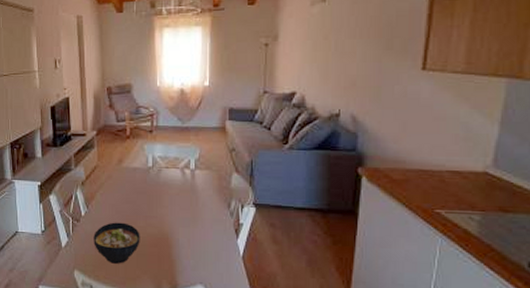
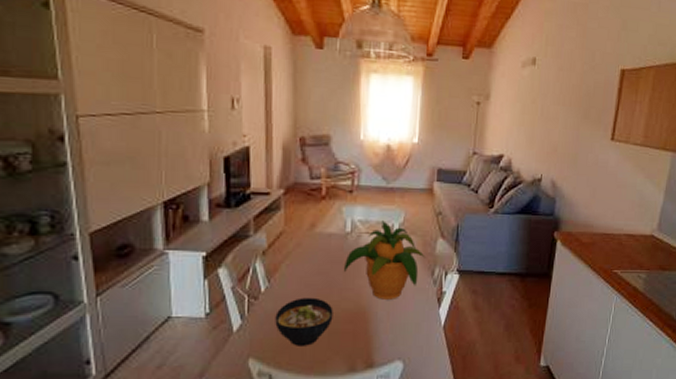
potted plant: none [148,157,222,228] -> present [344,220,427,300]

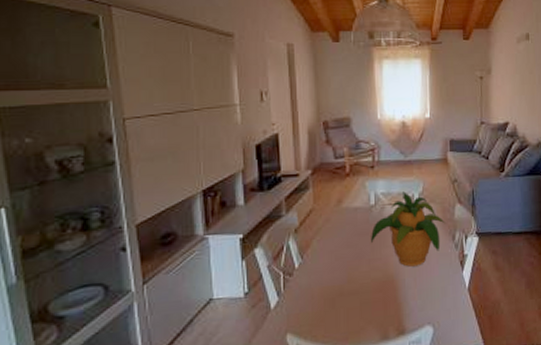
bowl: present [275,297,333,346] -> none [309,269,364,319]

